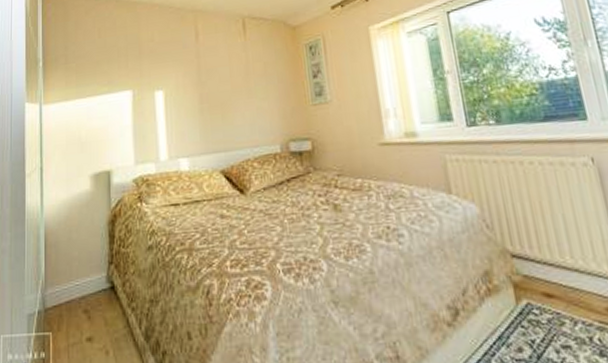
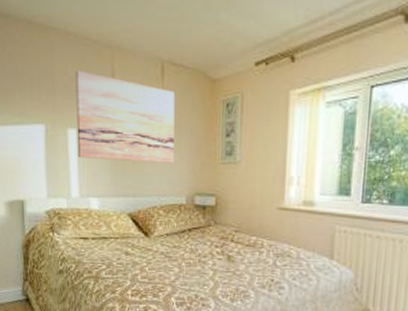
wall art: none [161,35,264,119] -> present [75,70,175,163]

